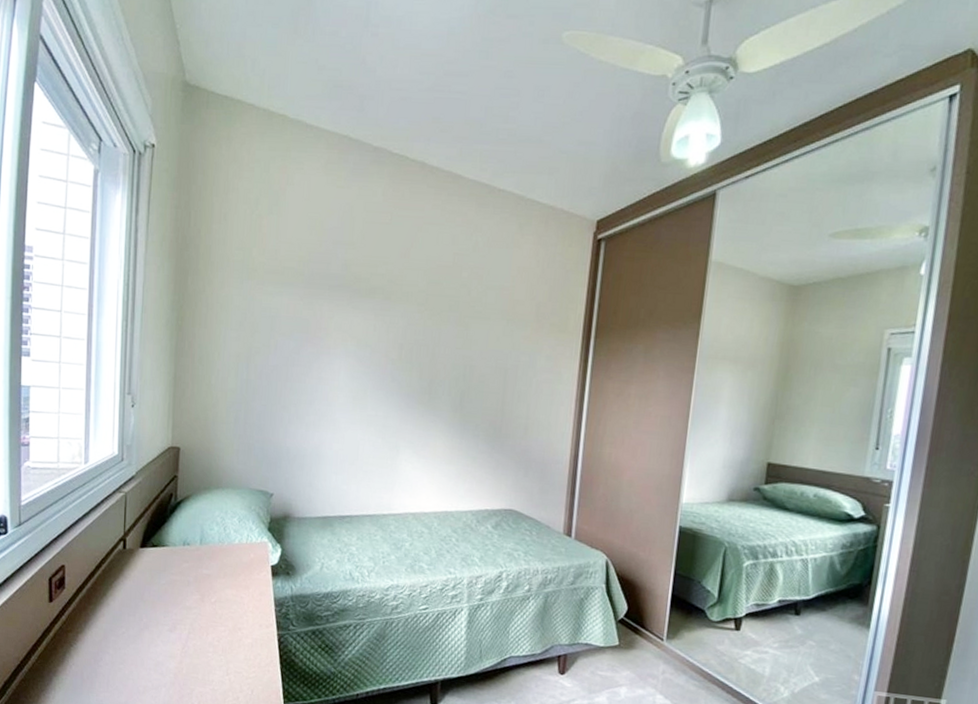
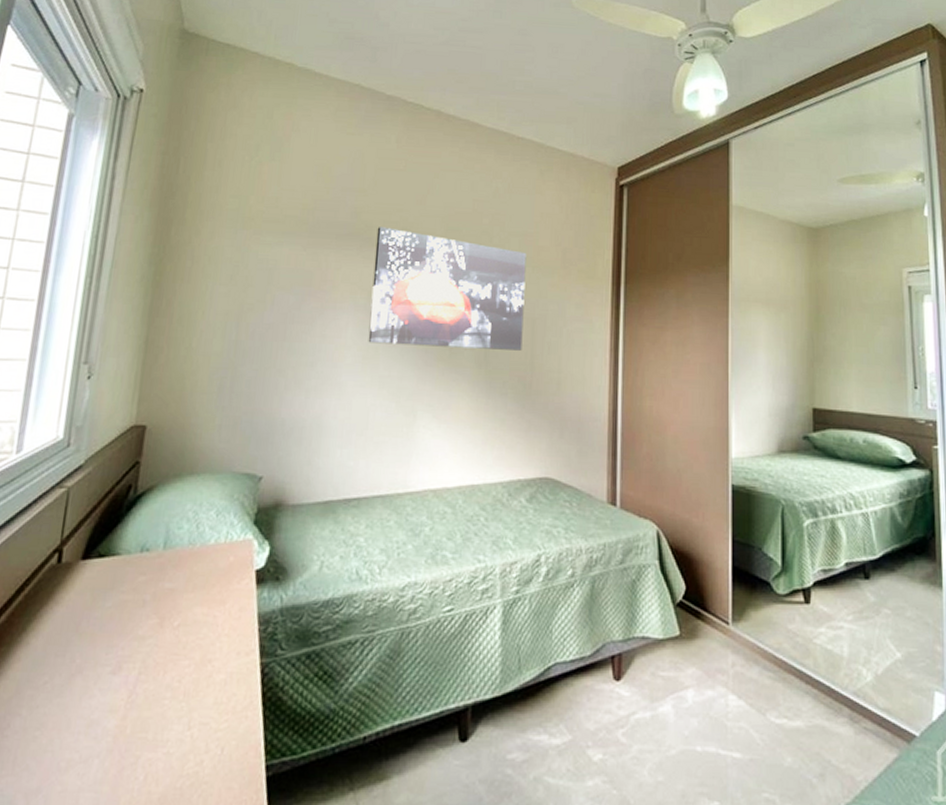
wall art: none [358,279,502,398] -> present [368,227,527,351]

